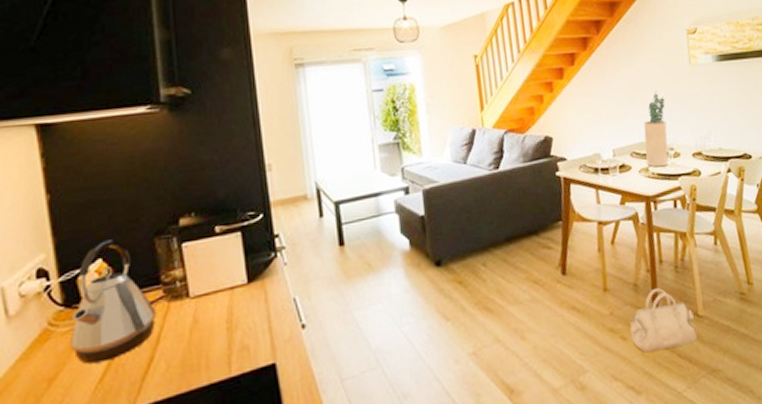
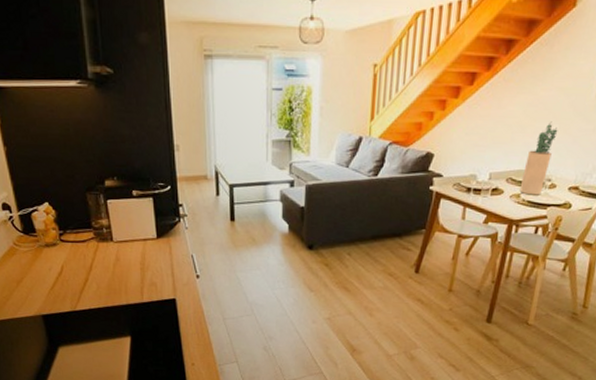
kettle: present [70,239,157,365] -> none [29,189,90,276]
shoulder bag: present [629,287,697,353] -> none [463,296,524,344]

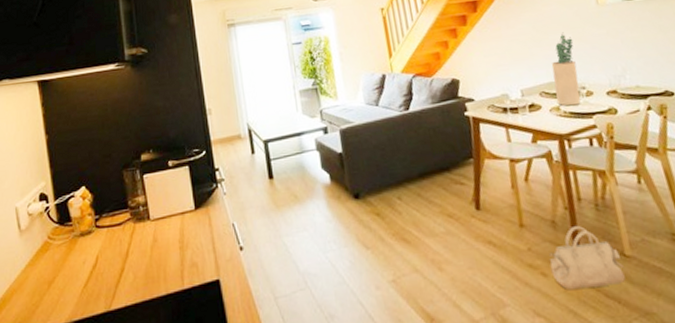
shoulder bag: none [463,296,524,344] -> present [549,225,626,291]

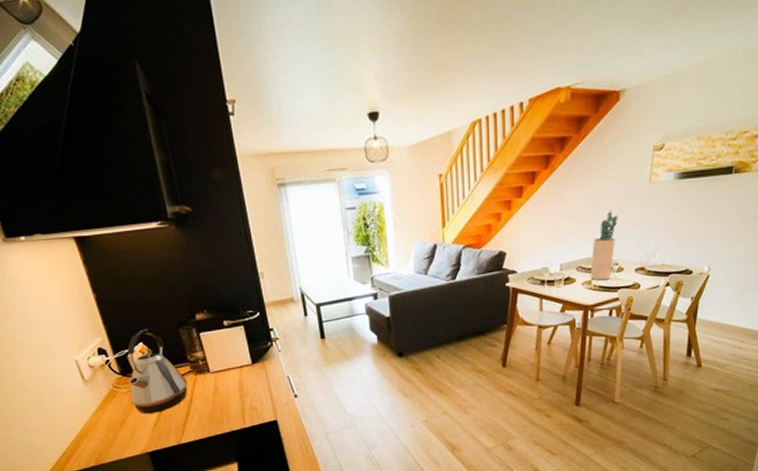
kettle: none [63,171,126,272] -> present [127,329,188,414]
shoulder bag: present [549,225,626,291] -> none [554,379,611,427]

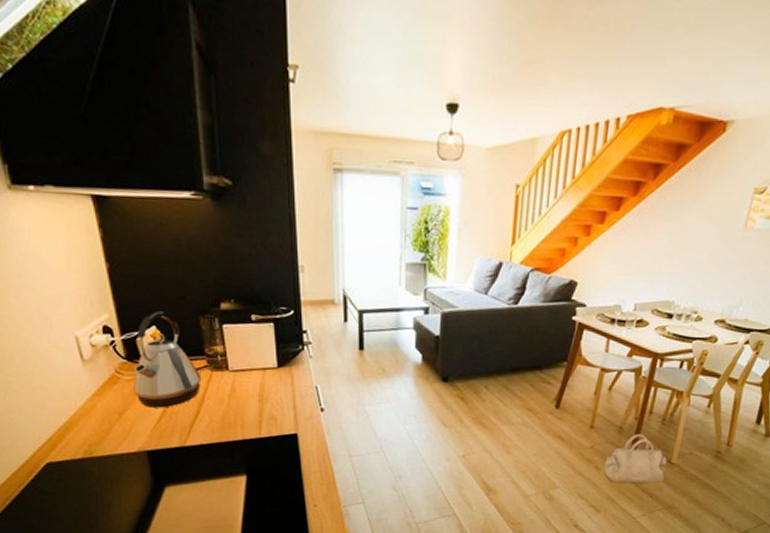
shoulder bag: none [554,379,611,427] -> present [604,433,667,484]
vase: present [590,209,618,281] -> none [665,251,705,328]

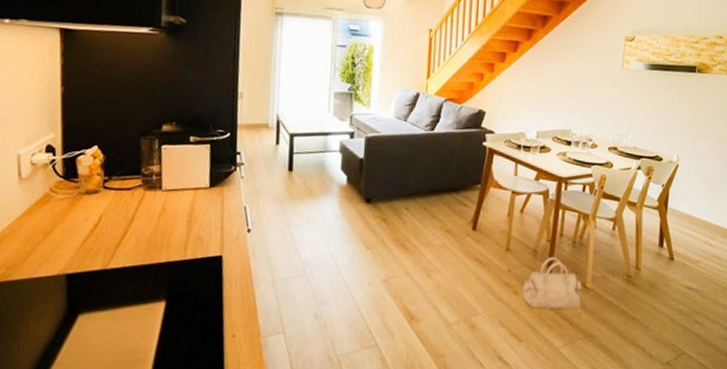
kettle: present [133,311,202,408] -> none [64,132,135,228]

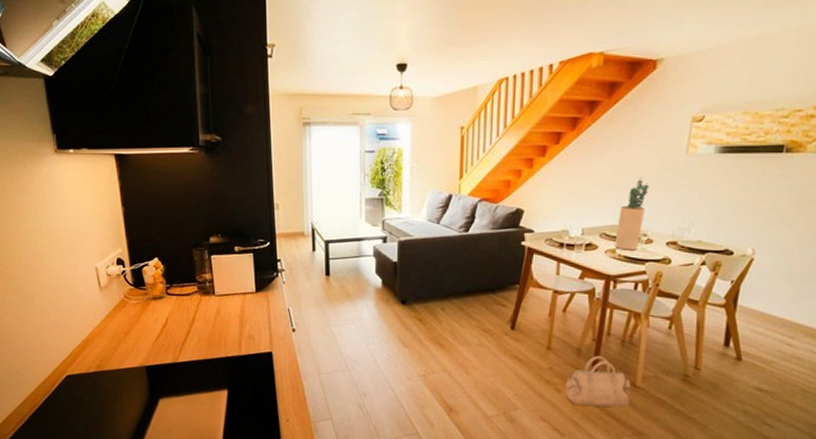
vase: none [565,87,593,154] -> present [614,177,650,251]

